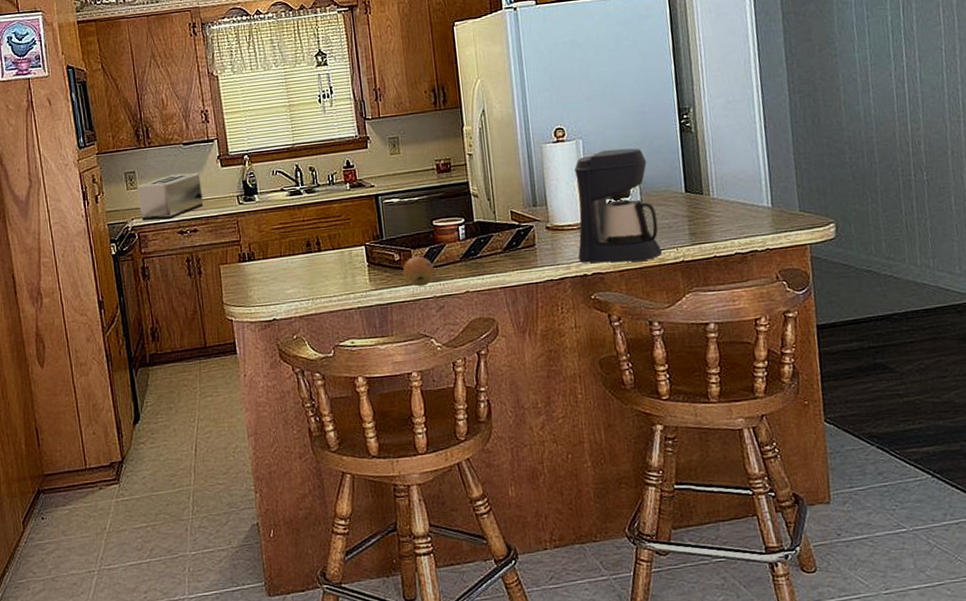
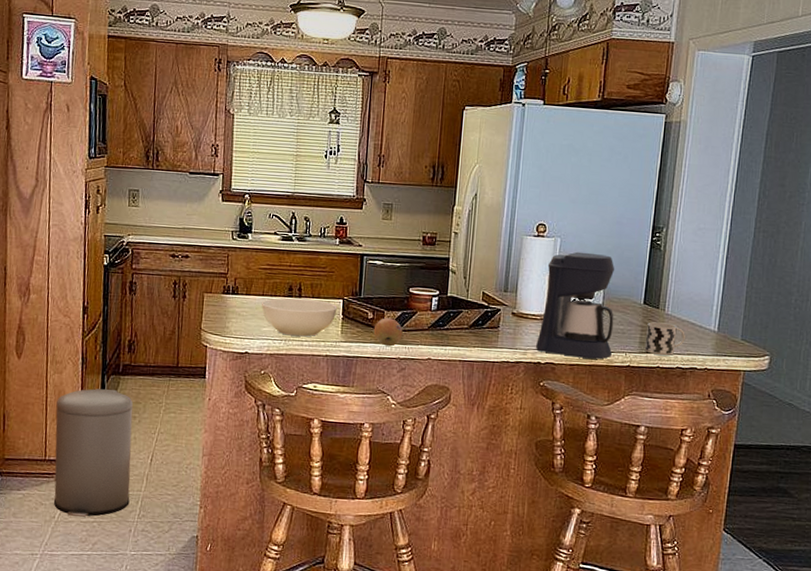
pedal bin: none [88,383,181,524] -> present [54,388,133,517]
toaster: present [137,172,204,221] -> none [137,199,201,241]
bowl: none [280,250,361,294] -> present [261,297,338,337]
cup: none [694,207,738,244] -> present [644,321,685,356]

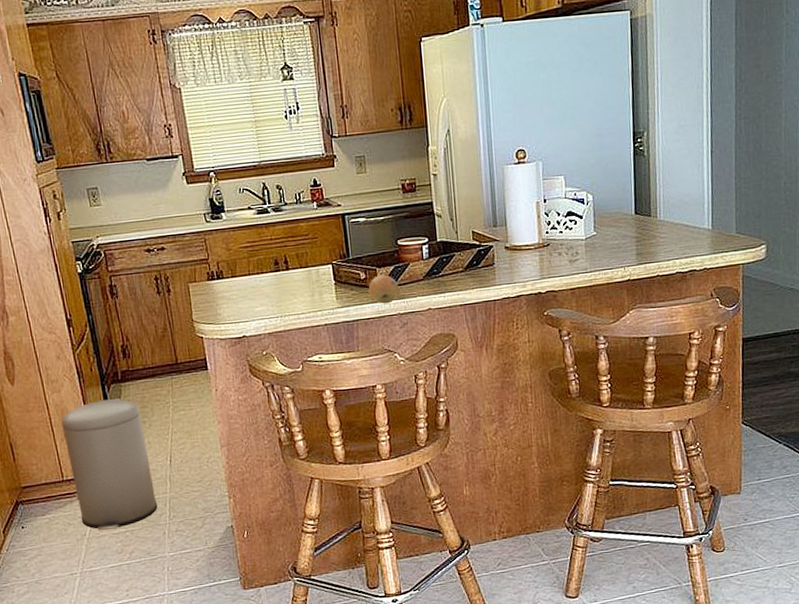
bowl: present [261,297,338,337] -> none [249,269,328,312]
coffee maker: present [536,251,615,360] -> none [533,170,610,282]
cup: present [644,321,685,356] -> none [641,229,681,264]

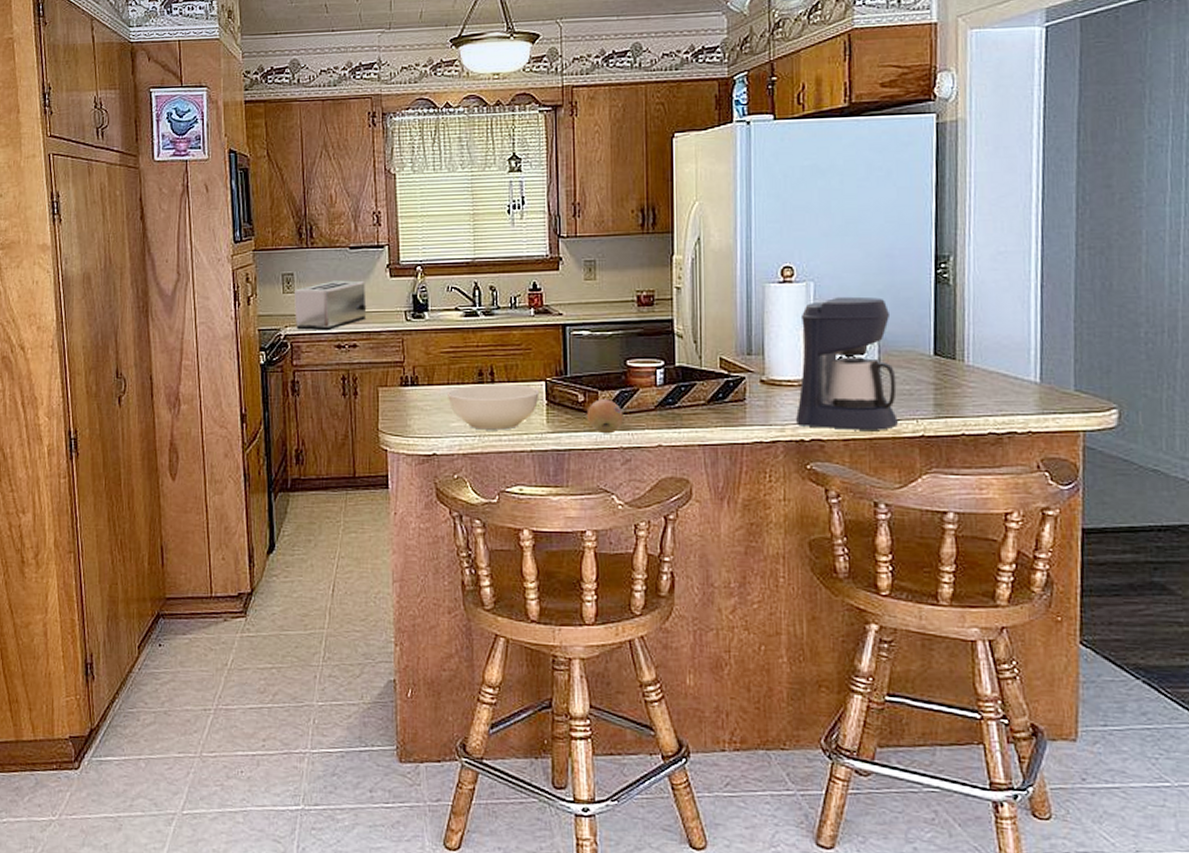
pedal bin: present [61,399,158,530] -> none [219,509,312,663]
toaster: none [101,189,170,239] -> present [295,280,367,330]
bowl: none [249,269,328,312] -> present [446,384,539,430]
coffee maker: none [533,170,610,282] -> present [796,296,898,430]

